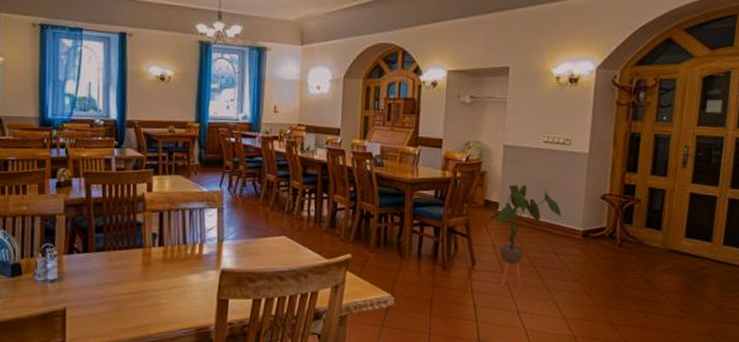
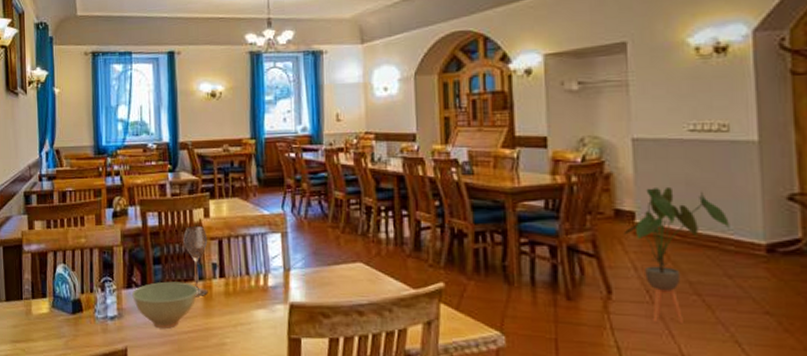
bowl: none [73,248,137,291] -> present [132,281,198,329]
wineglass: none [126,199,150,262] -> present [183,226,208,296]

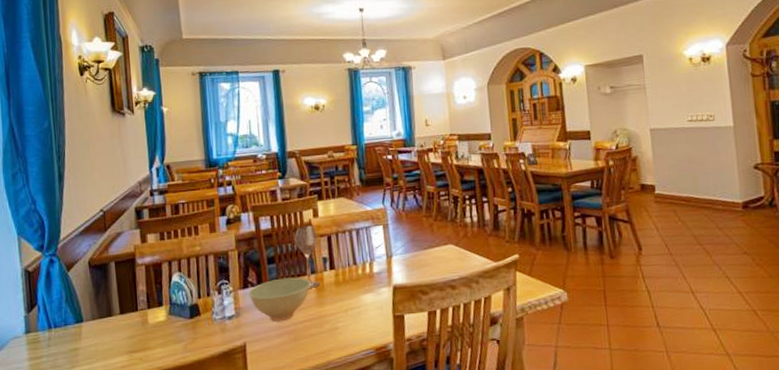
house plant: present [623,188,730,325] -> none [647,165,718,270]

